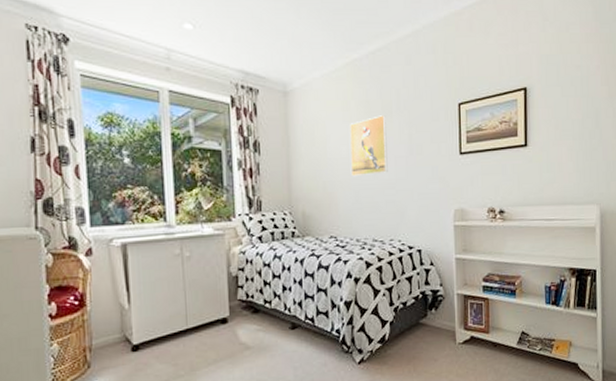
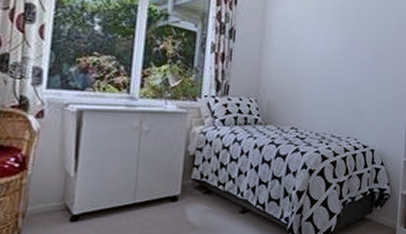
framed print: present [350,115,388,177] -> none [319,22,357,75]

